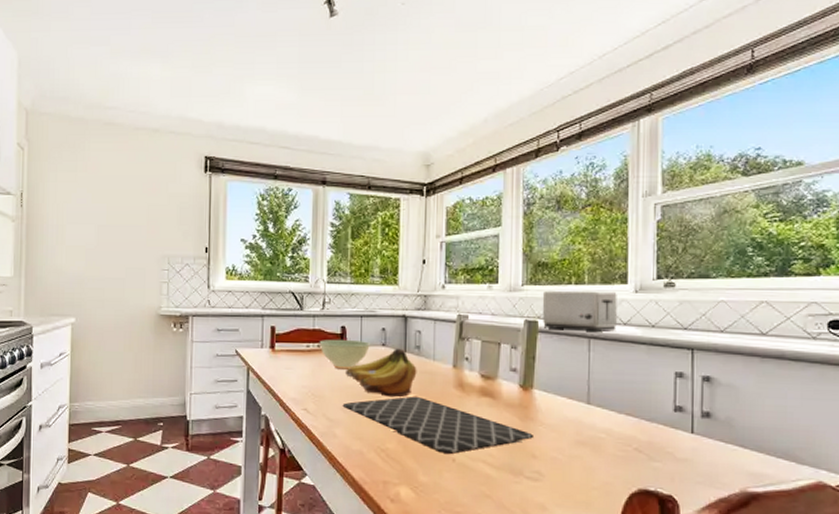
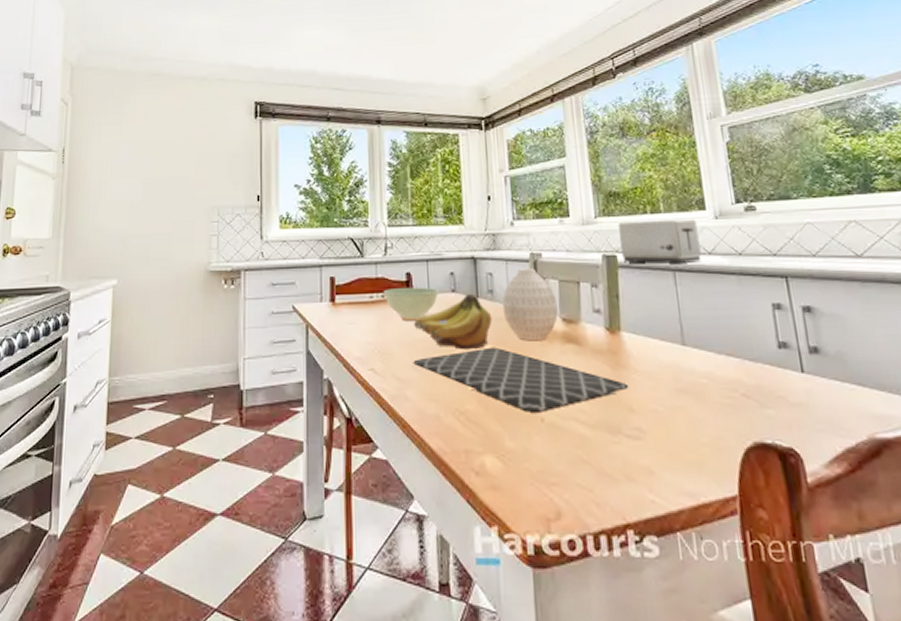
vase: none [427,328,478,393] -> present [502,268,558,341]

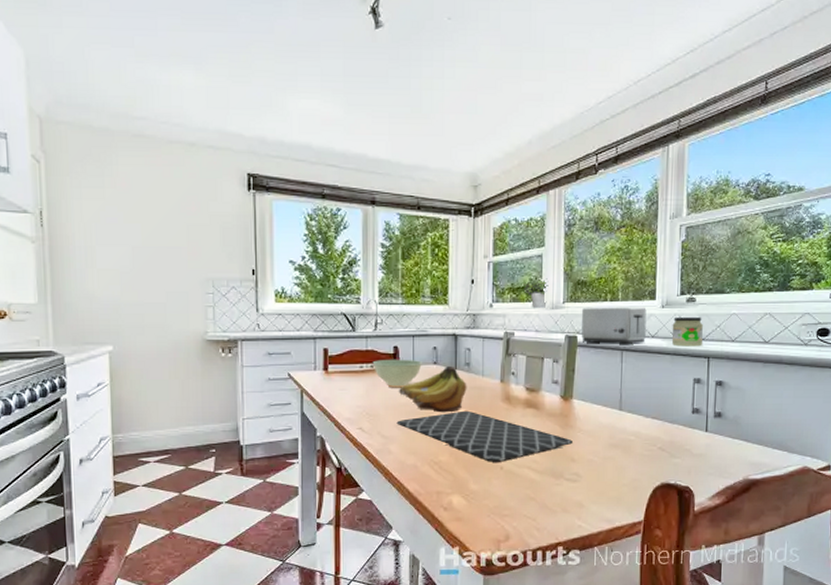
vase: present [502,268,558,341] -> none [477,345,523,406]
potted plant: none [545,191,576,225] -> present [522,278,549,308]
jar: none [731,227,776,265] -> present [671,316,703,347]

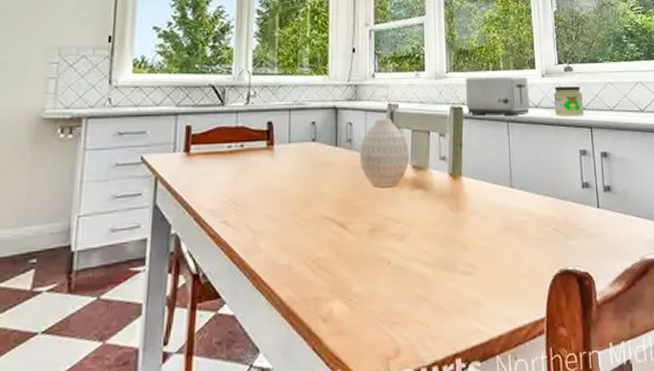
bowl: present [372,359,422,388] -> none [242,136,299,171]
placemat: present [396,410,572,462] -> none [268,194,464,256]
fruit: present [398,365,467,413] -> none [271,142,349,199]
vase: none [477,345,523,406] -> present [359,118,409,188]
potted plant: present [522,278,549,308] -> none [404,47,431,78]

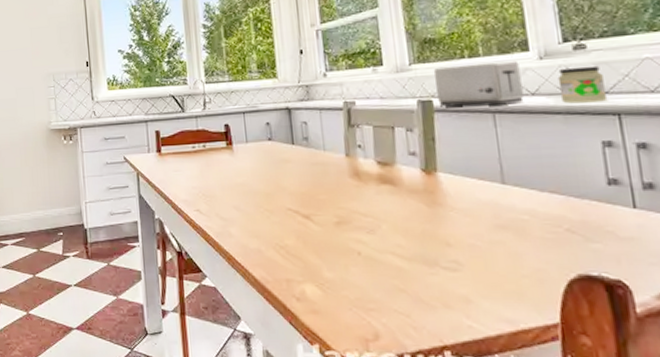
vase: present [359,118,409,188] -> none [317,116,373,183]

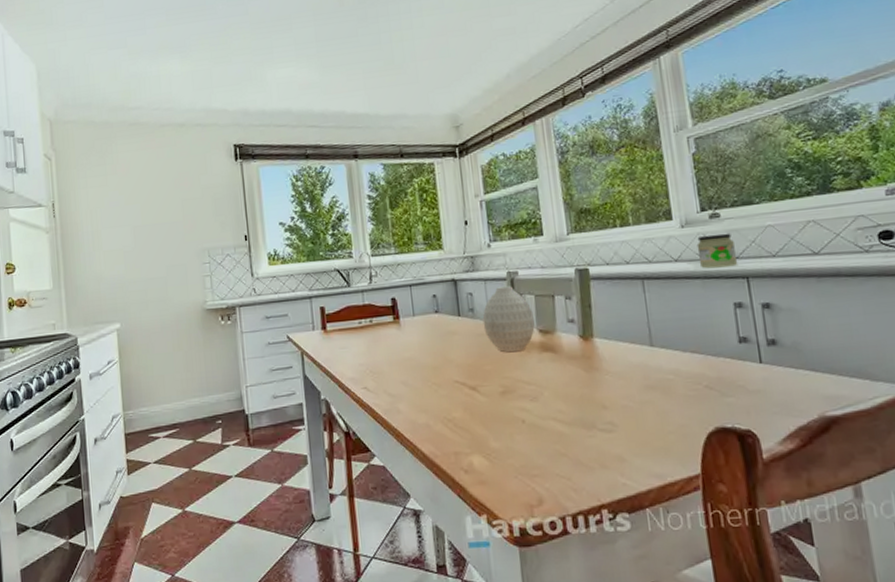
vase: none [317,116,373,183] -> present [482,286,535,353]
toaster: present [433,60,524,107] -> none [589,229,668,275]

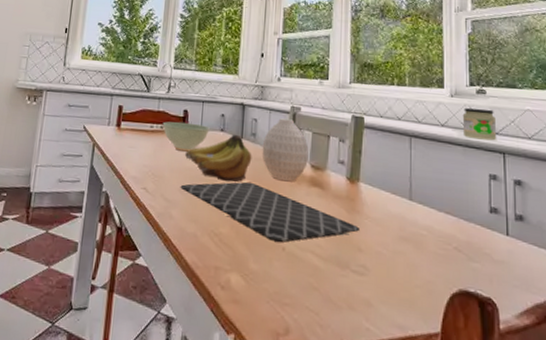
bowl: none [371,310,423,343] -> present [162,121,210,152]
fruit: none [400,313,474,365] -> present [184,134,252,183]
placemat: none [402,360,601,415] -> present [180,181,359,242]

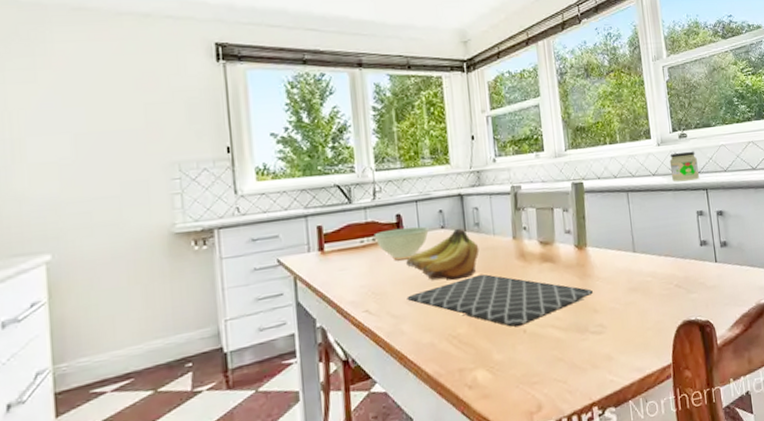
vase: present [261,118,309,182] -> none [487,200,536,266]

